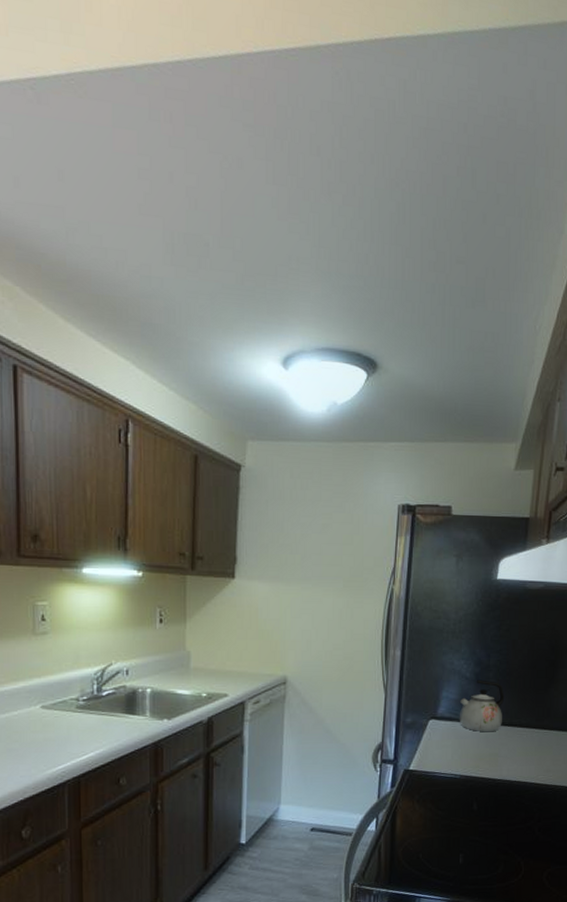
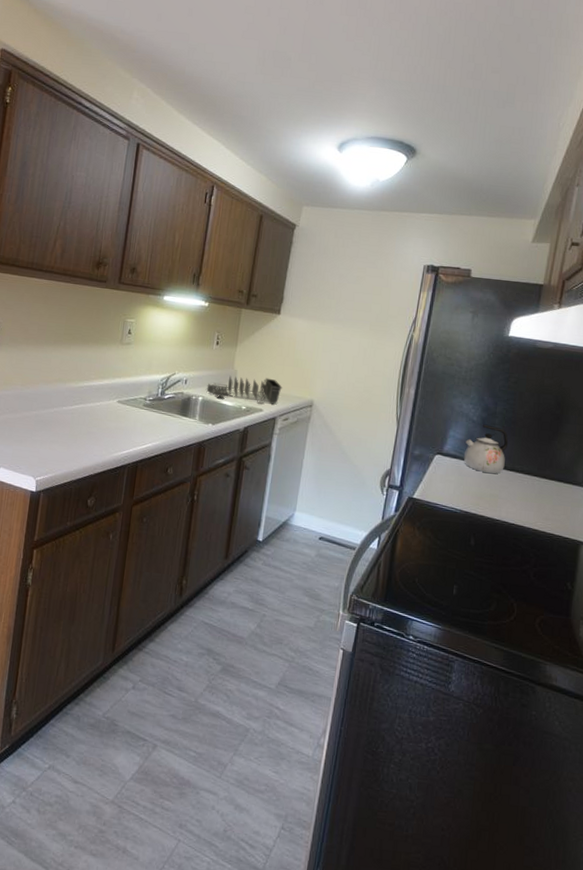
dish rack: none [155,656,248,688] -> present [206,375,282,405]

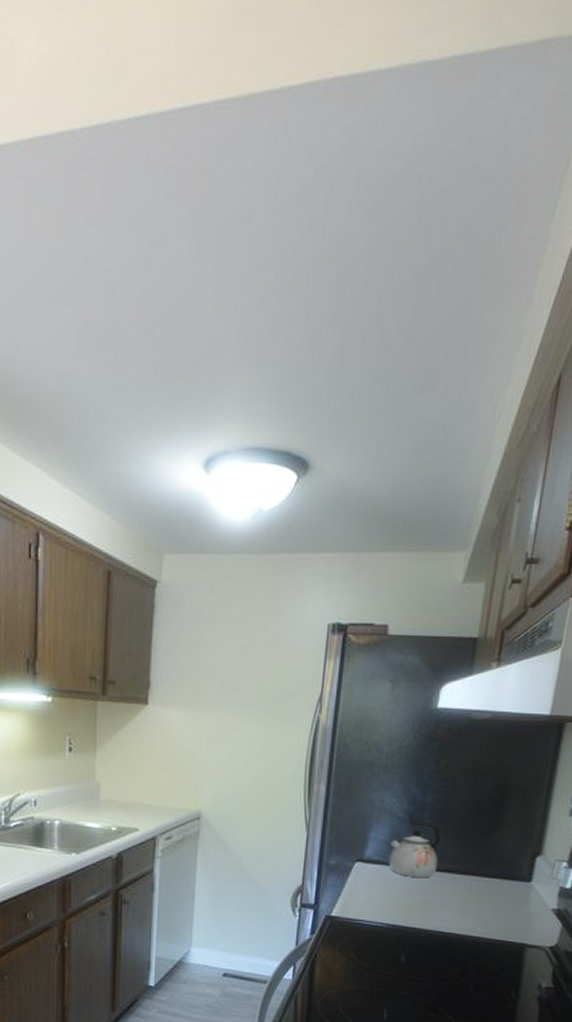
dish rack: present [206,375,282,405] -> none [63,788,160,822]

